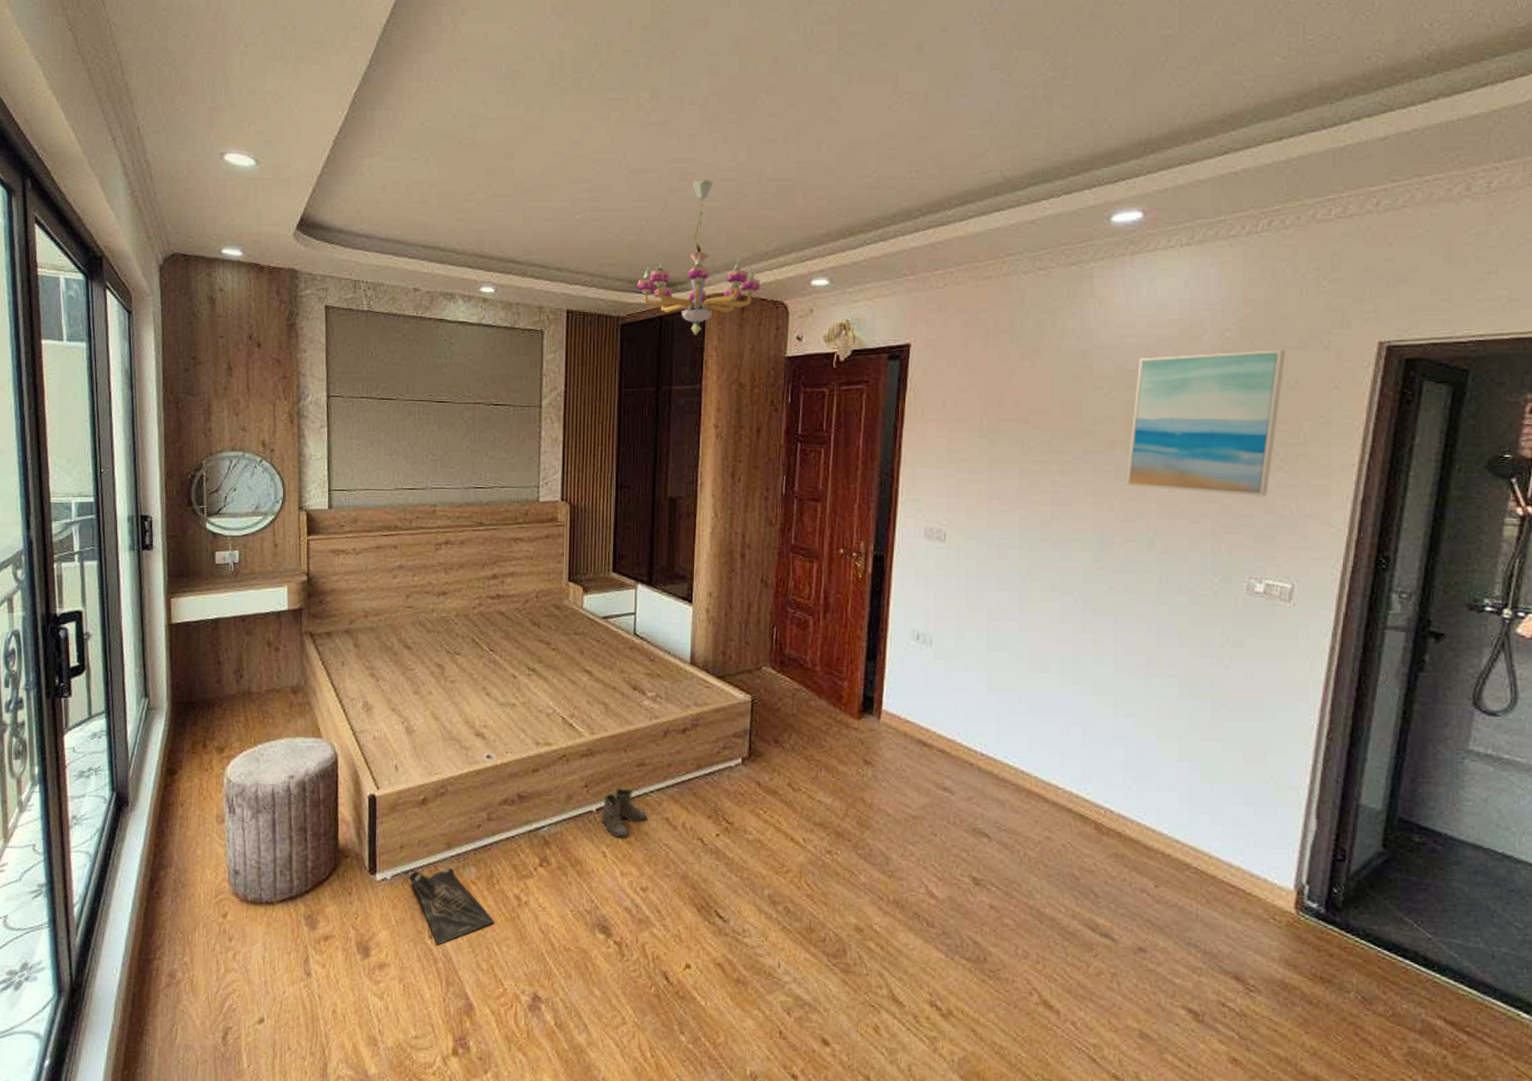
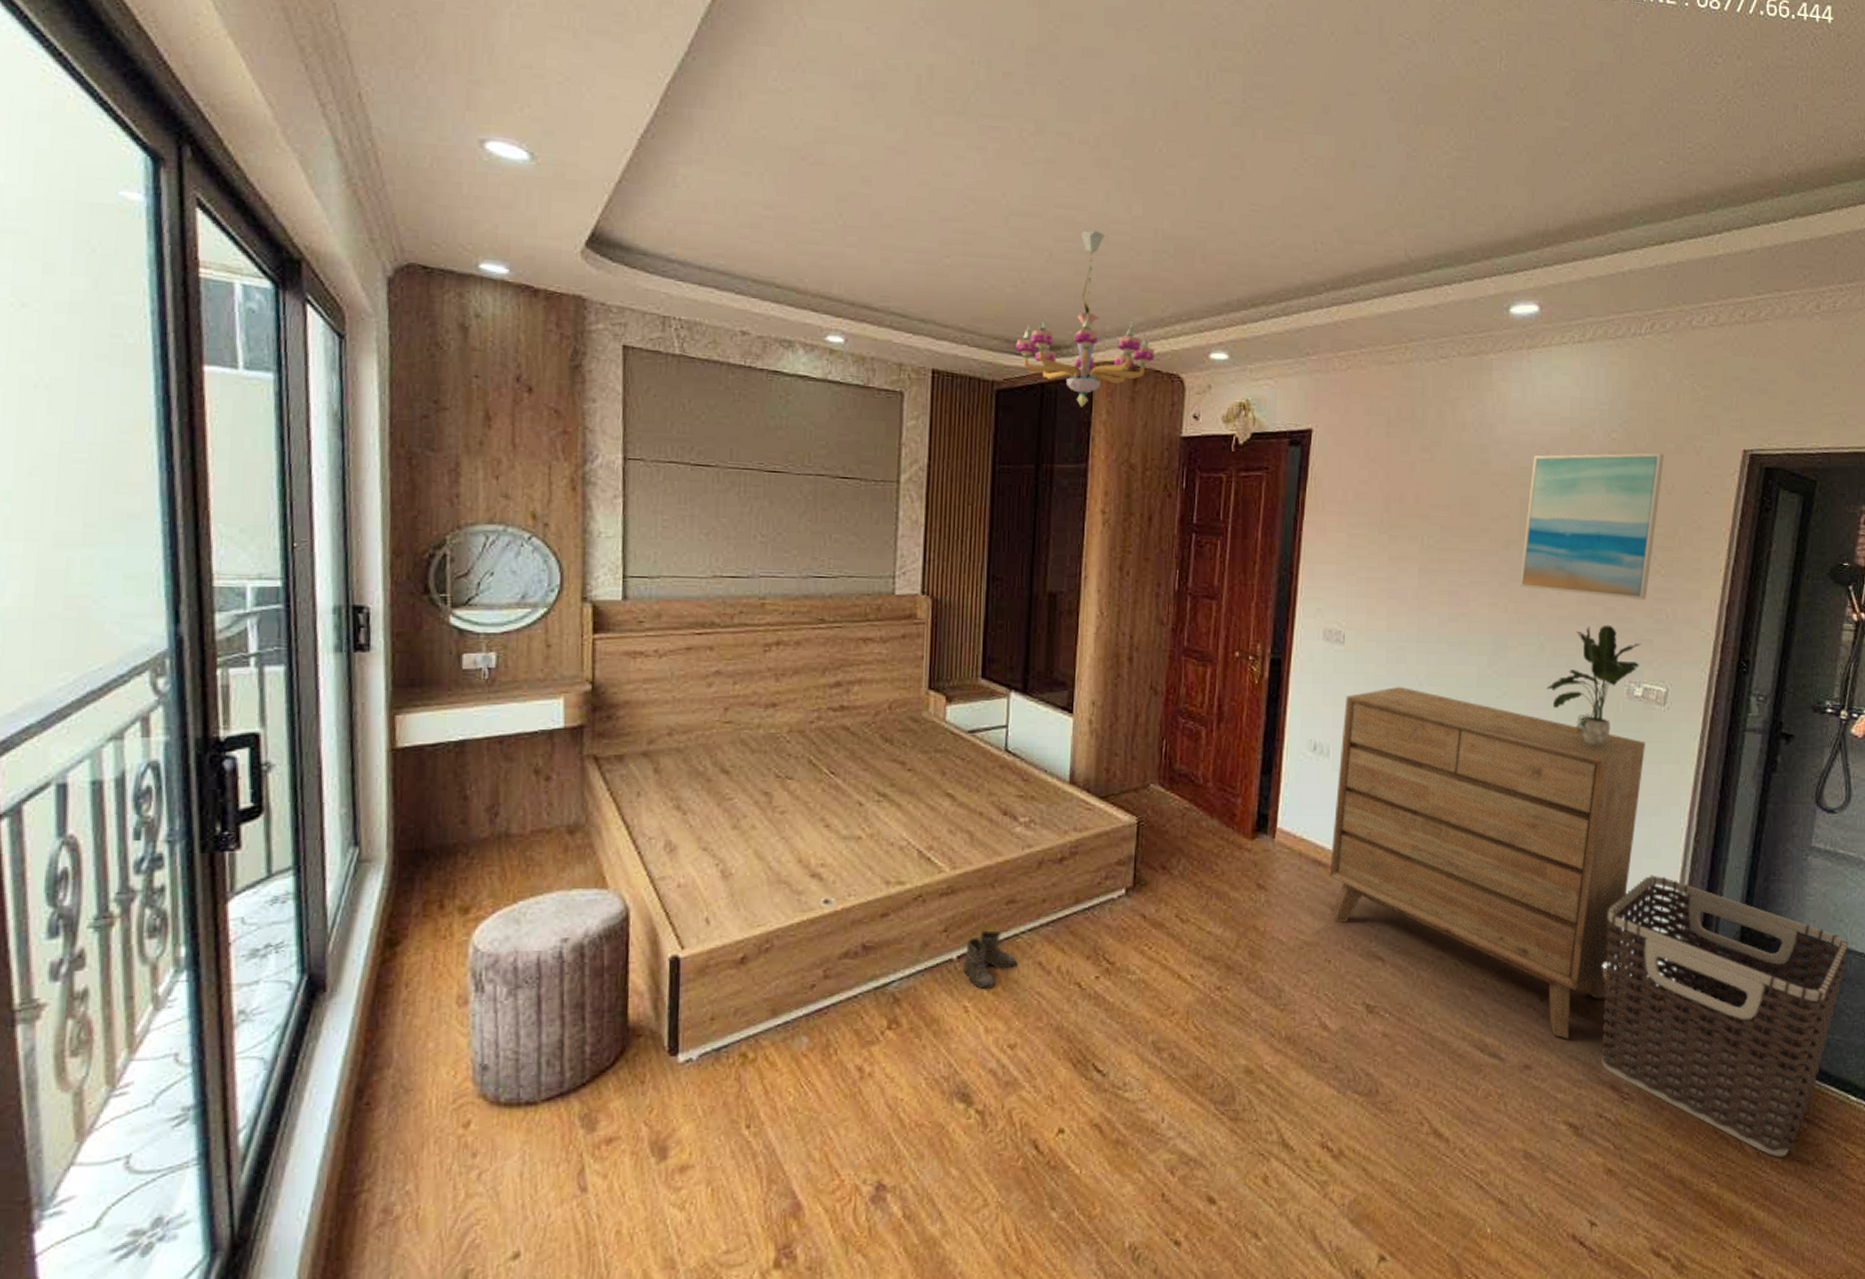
bag: present [408,868,495,945] -> none [720,1040,831,1136]
dresser: none [934,581,1268,927] -> present [1329,686,1645,1039]
potted plant: none [1157,521,1263,642] -> present [1546,625,1642,747]
clothes hamper: none [1223,770,1517,1068] -> present [1601,875,1848,1157]

